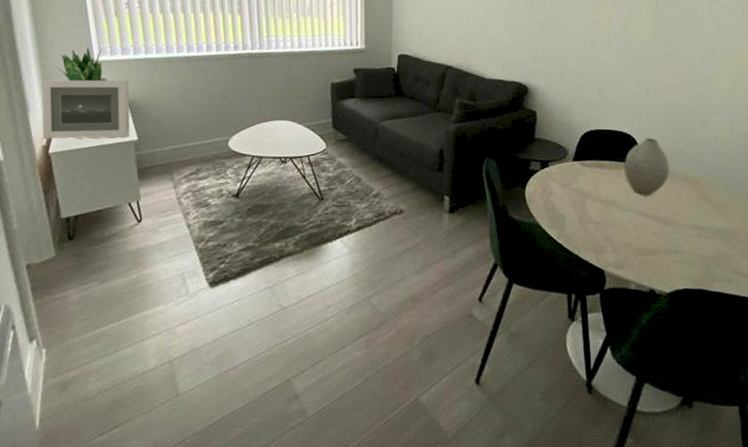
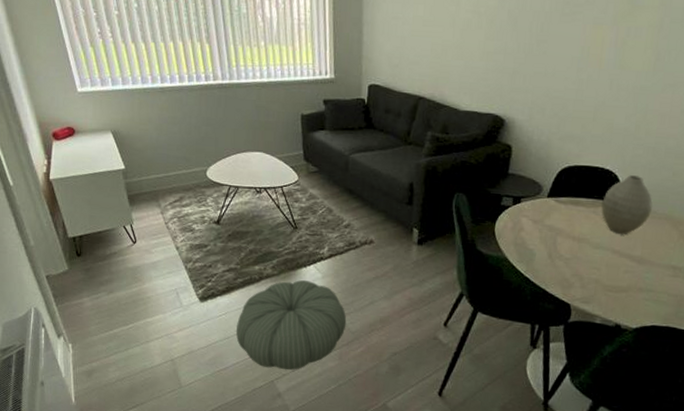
picture frame: present [41,79,130,139] -> none [34,110,117,167]
planter: present [55,46,109,82] -> none [44,78,92,113]
pouf: none [249,257,375,365] -> present [235,280,347,370]

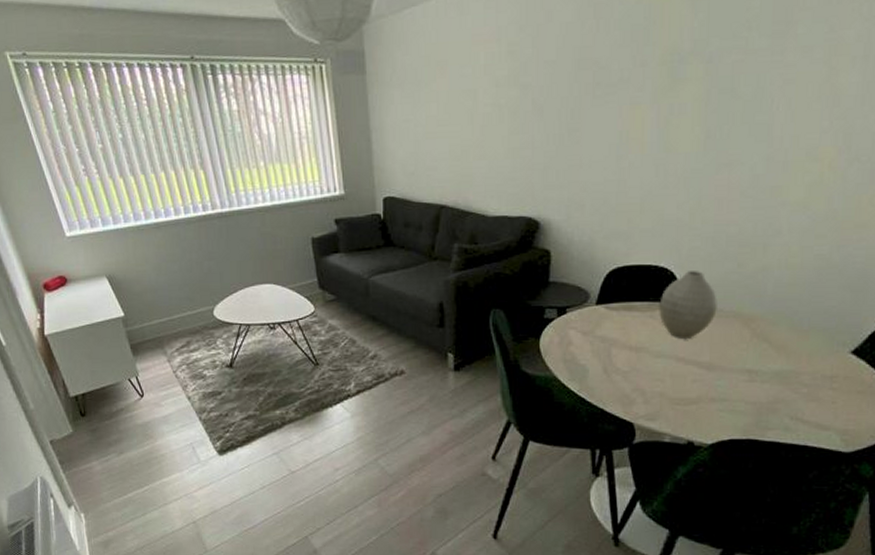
pouf: present [235,280,347,370] -> none [261,422,383,524]

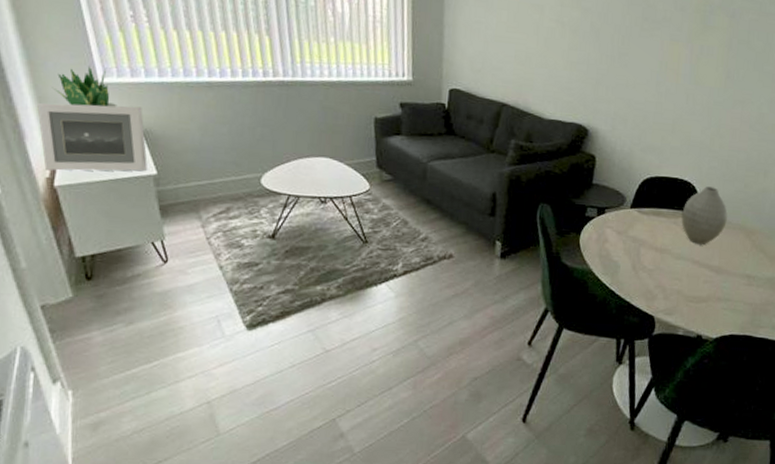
picture frame: none [22,255,116,321] -> present [37,102,148,172]
planter: none [30,222,84,260] -> present [52,66,117,108]

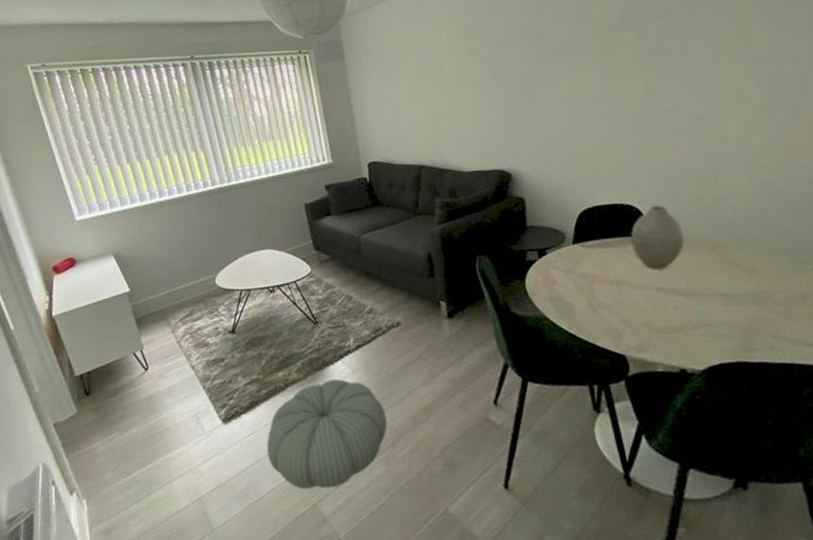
picture frame: present [37,102,148,172] -> none [33,235,122,303]
planter: present [52,66,117,108] -> none [42,207,92,244]
pouf: none [290,301,422,405] -> present [266,379,387,489]

